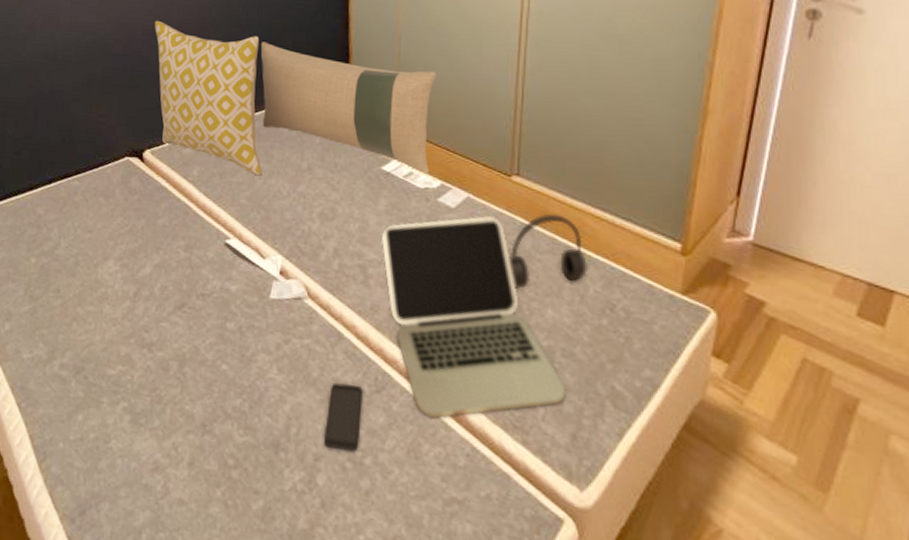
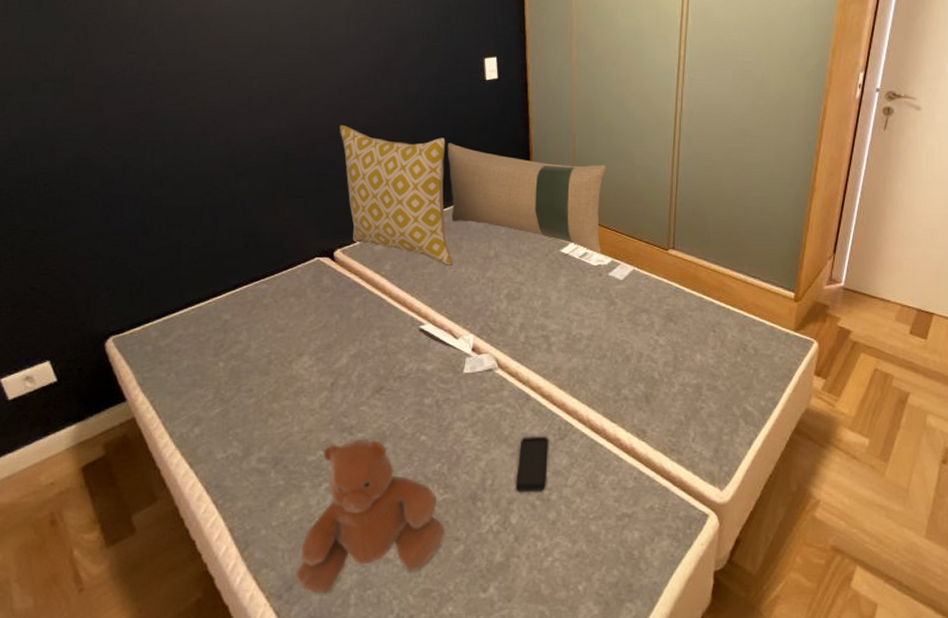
teddy bear: none [87,357,243,527] -> present [294,438,445,595]
laptop: present [380,216,566,419] -> none [561,285,710,454]
headphones: present [509,213,587,289] -> none [667,278,727,341]

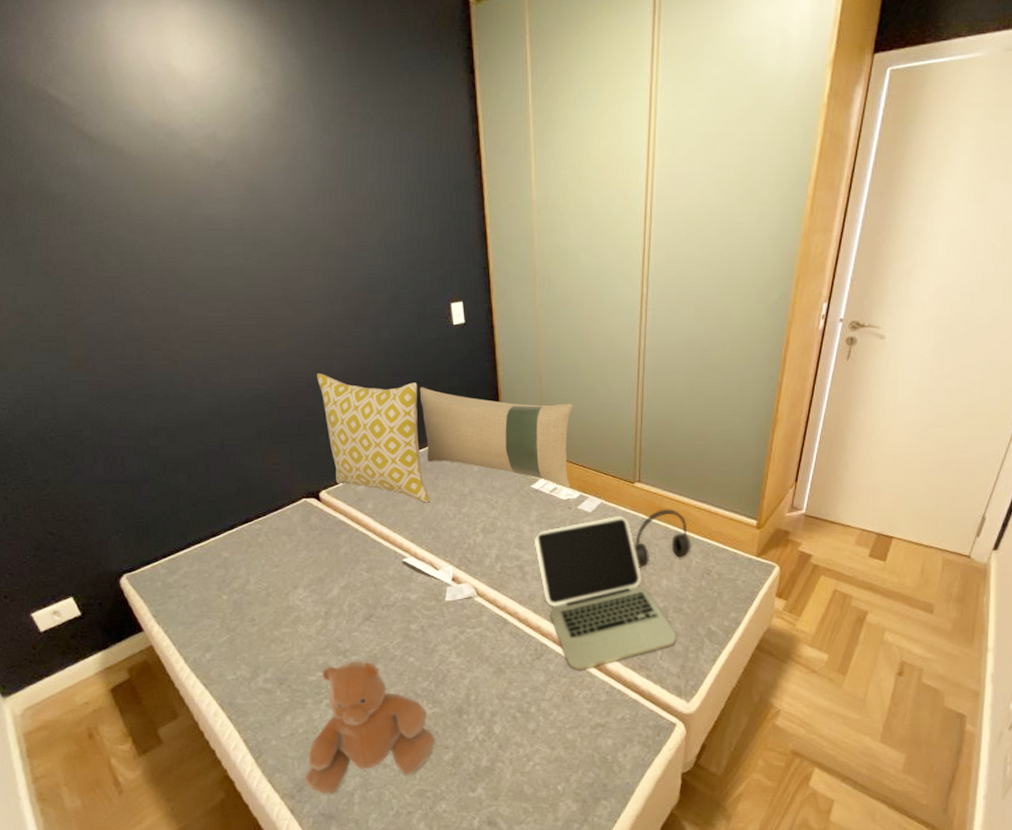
mobile phone: present [516,436,550,492] -> none [498,656,527,706]
laptop: none [561,285,710,454] -> present [534,516,677,671]
headphones: none [667,278,727,341] -> present [634,509,691,568]

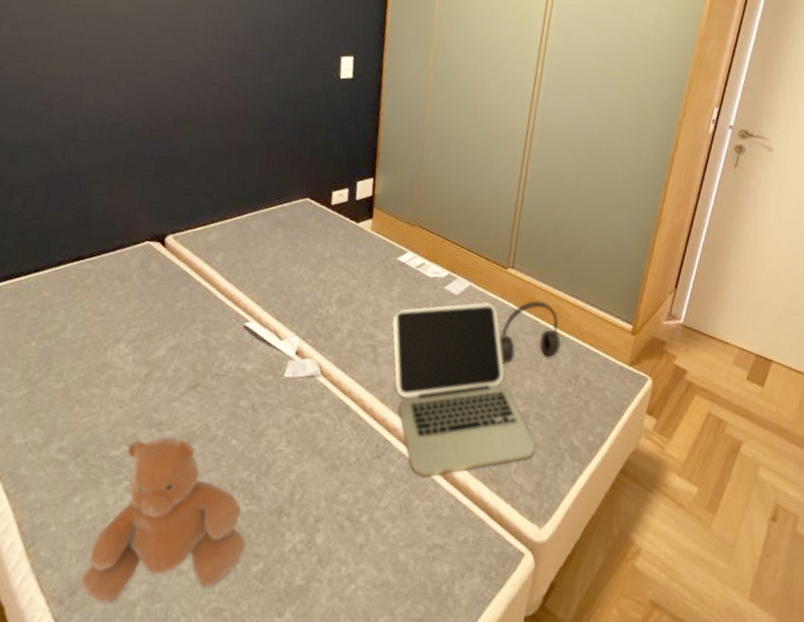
pillow: present [317,373,430,503] -> none [186,108,293,263]
pillow: present [419,387,572,488] -> none [290,137,452,265]

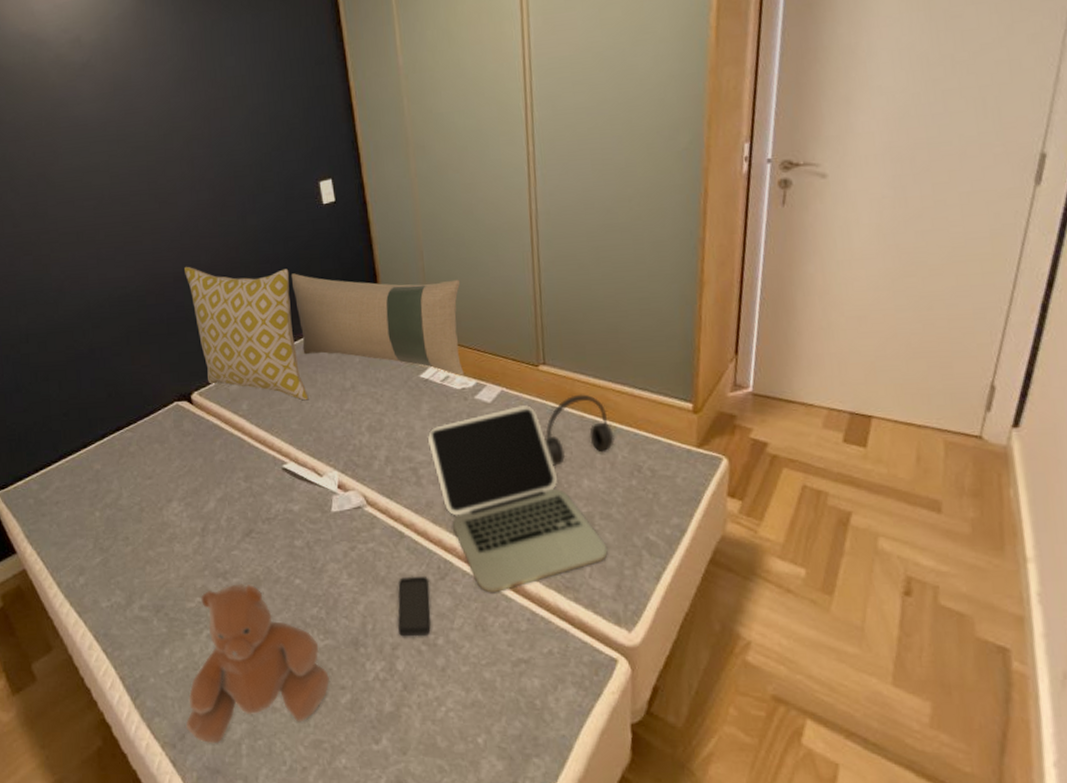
pillow: none [186,108,293,263] -> present [184,266,309,401]
pillow: none [290,137,452,265] -> present [291,273,465,376]
mobile phone: none [325,451,366,512] -> present [398,576,431,637]

